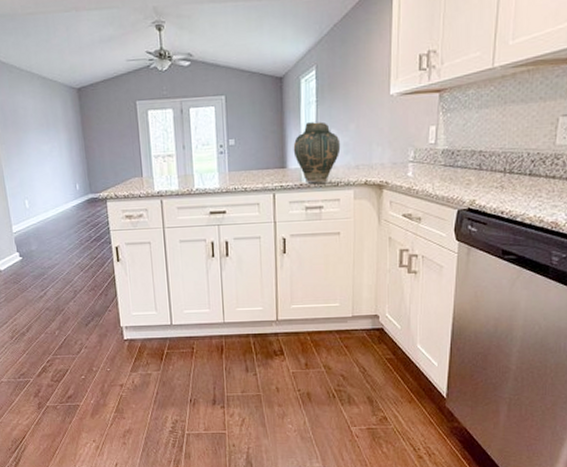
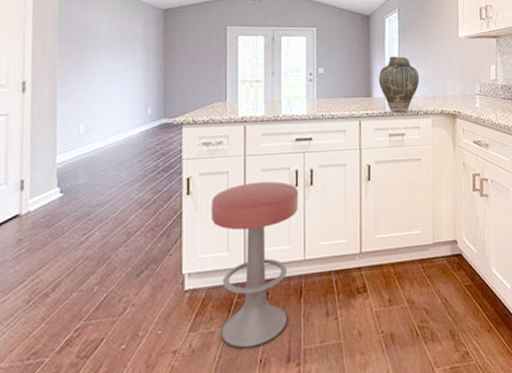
bar stool: none [138,251,216,389] -> present [210,181,299,349]

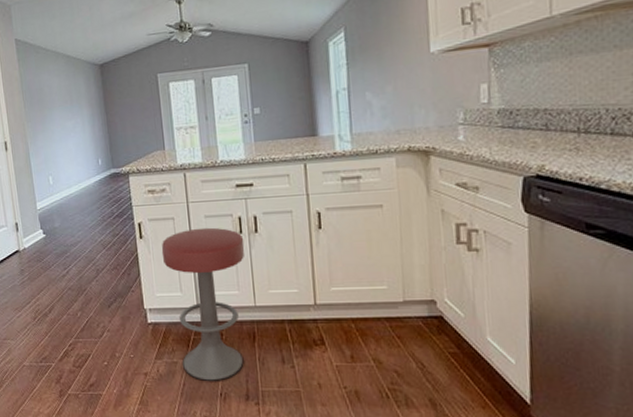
vase: present [378,56,420,112] -> none [323,85,378,151]

